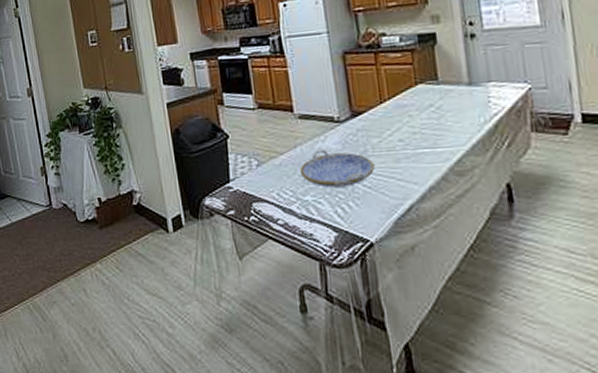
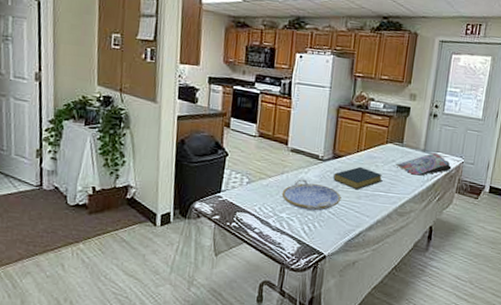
hardback book: none [358,121,422,152] -> present [333,166,382,190]
cushion: none [436,83,516,119] -> present [396,152,452,176]

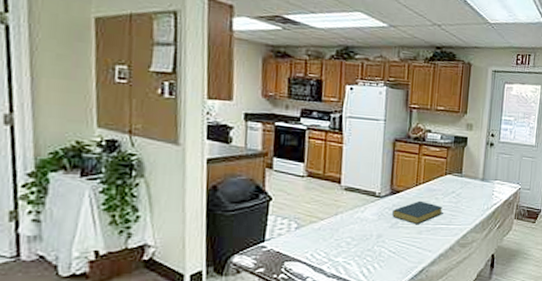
serving tray: present [281,179,341,211] -> none [336,219,402,251]
cushion: present [396,152,452,176] -> none [456,180,510,205]

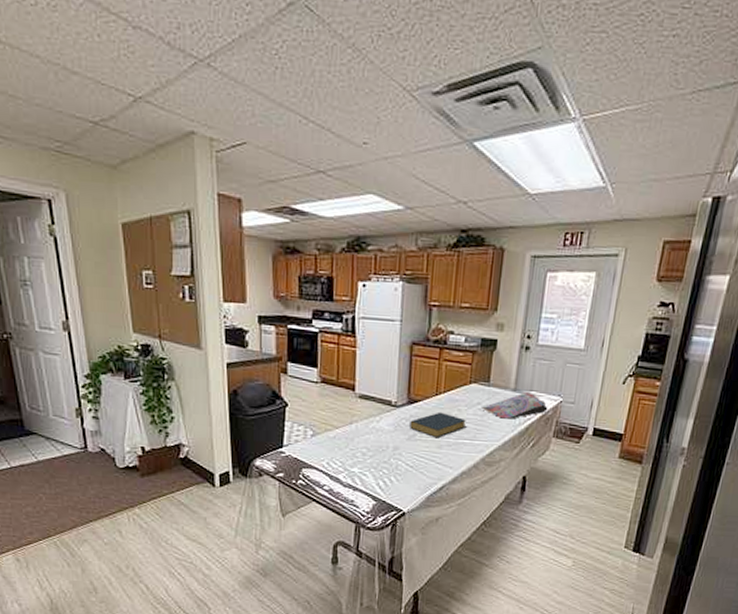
cushion: none [456,180,510,205] -> present [482,391,548,419]

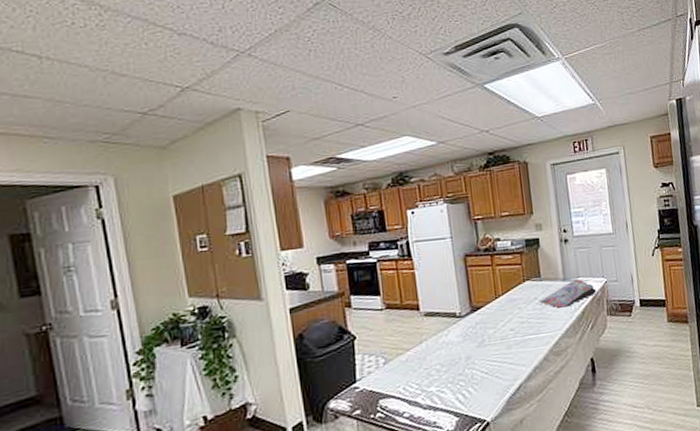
hardback book: present [410,411,466,439] -> none [476,313,529,340]

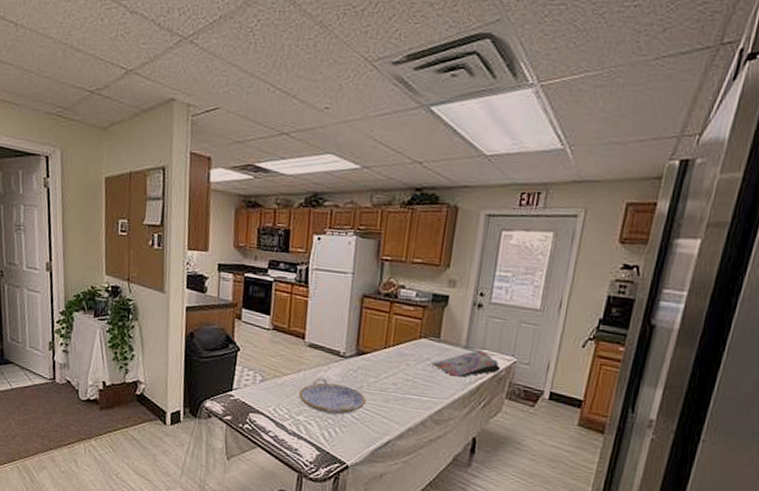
serving tray: none [425,343,491,378] -> present [298,378,366,415]

